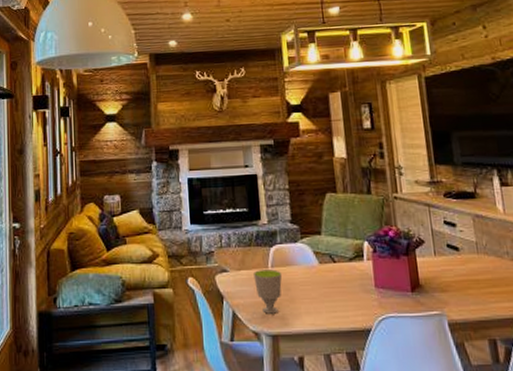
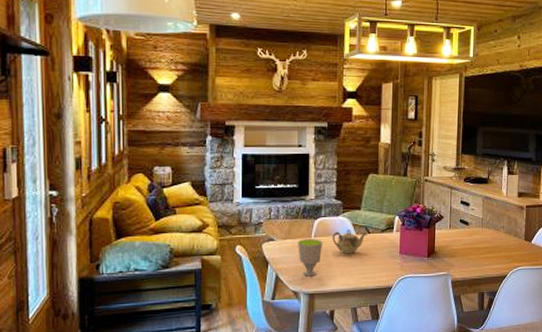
teapot: none [292,258,334,288] -> present [332,229,368,254]

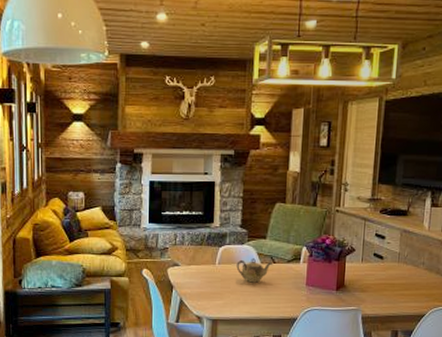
cup: present [298,239,323,276] -> none [202,266,227,302]

